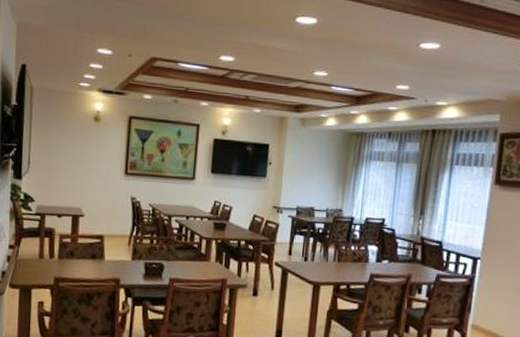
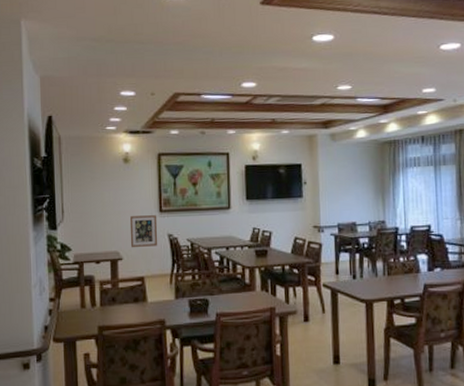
wall art: none [93,175,122,207] -> present [129,215,158,247]

